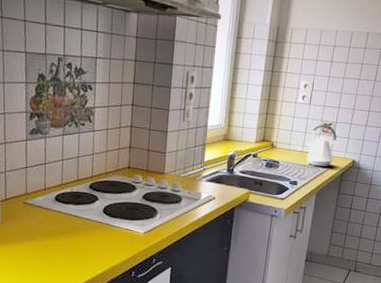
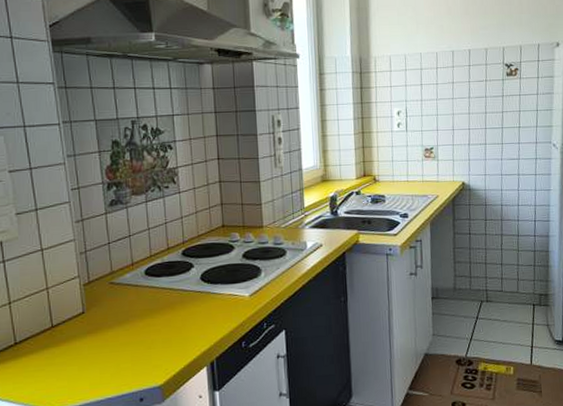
kettle: present [305,124,337,167] -> none [409,149,443,195]

